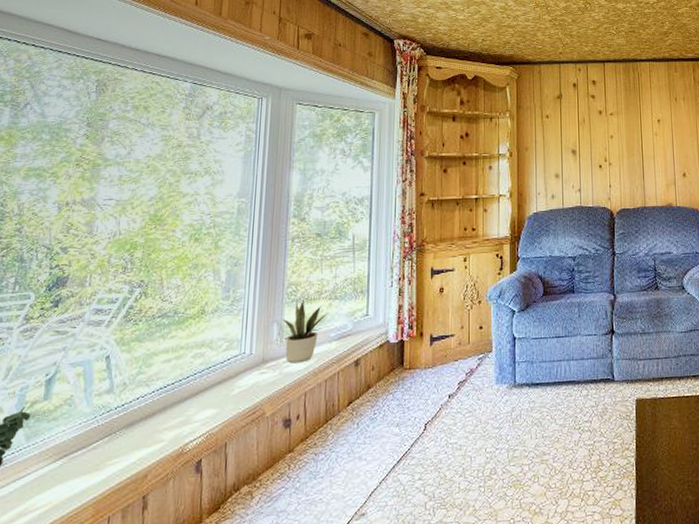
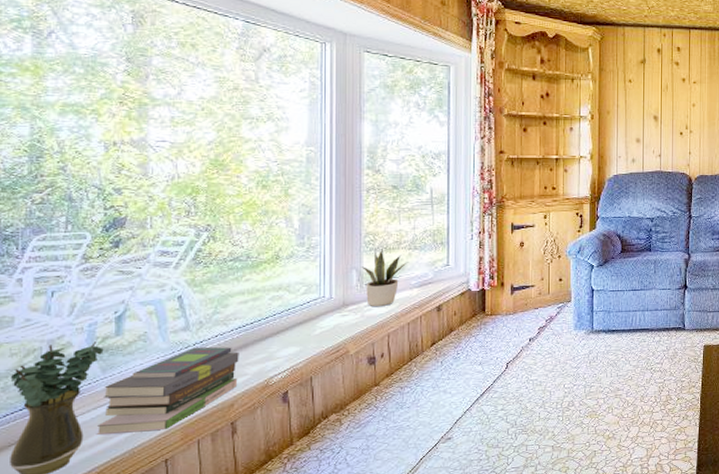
books: none [11,410,158,511] -> present [96,347,239,435]

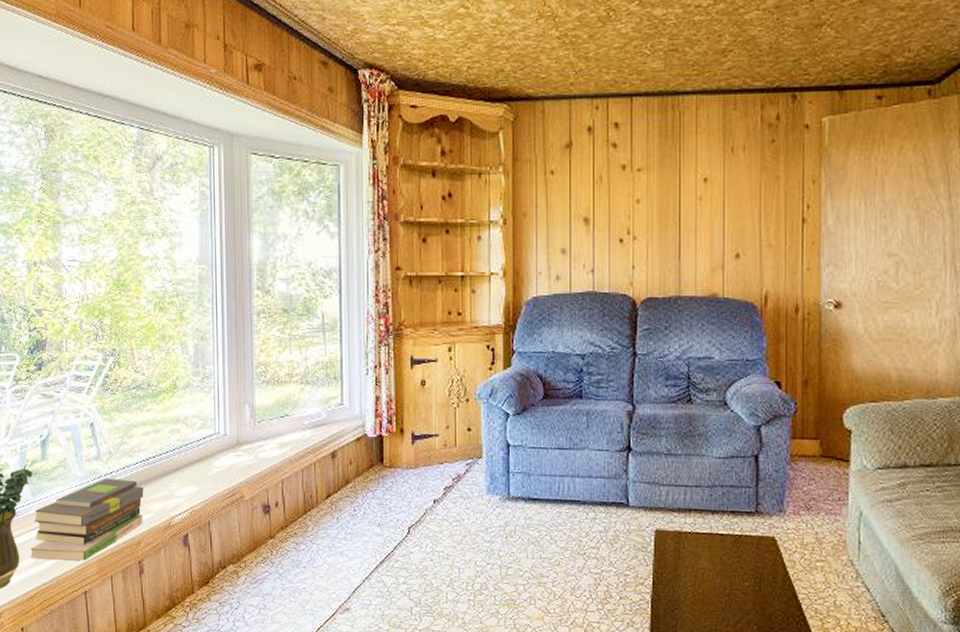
potted plant: present [361,249,408,307] -> none [254,382,301,449]

